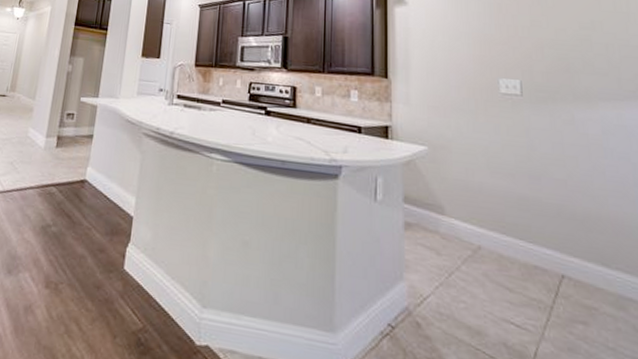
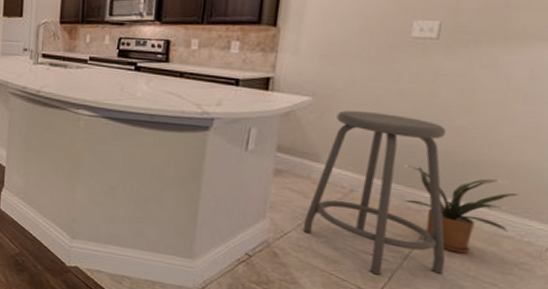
bar stool: none [440,161,585,350] -> present [302,110,447,275]
house plant: none [524,218,630,321] -> present [403,164,519,254]

